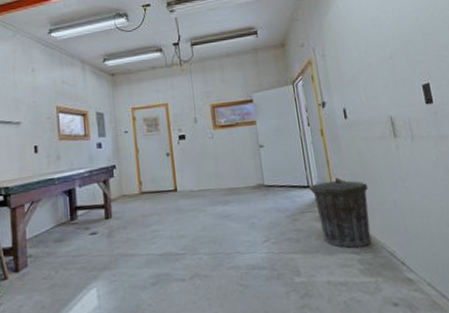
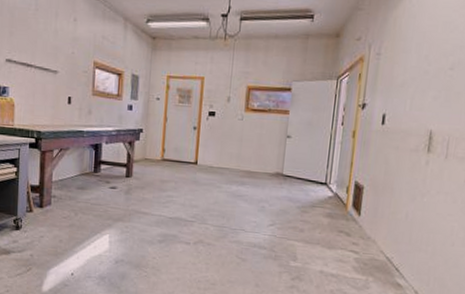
trash can: present [310,178,372,248] -> none [327,181,385,248]

